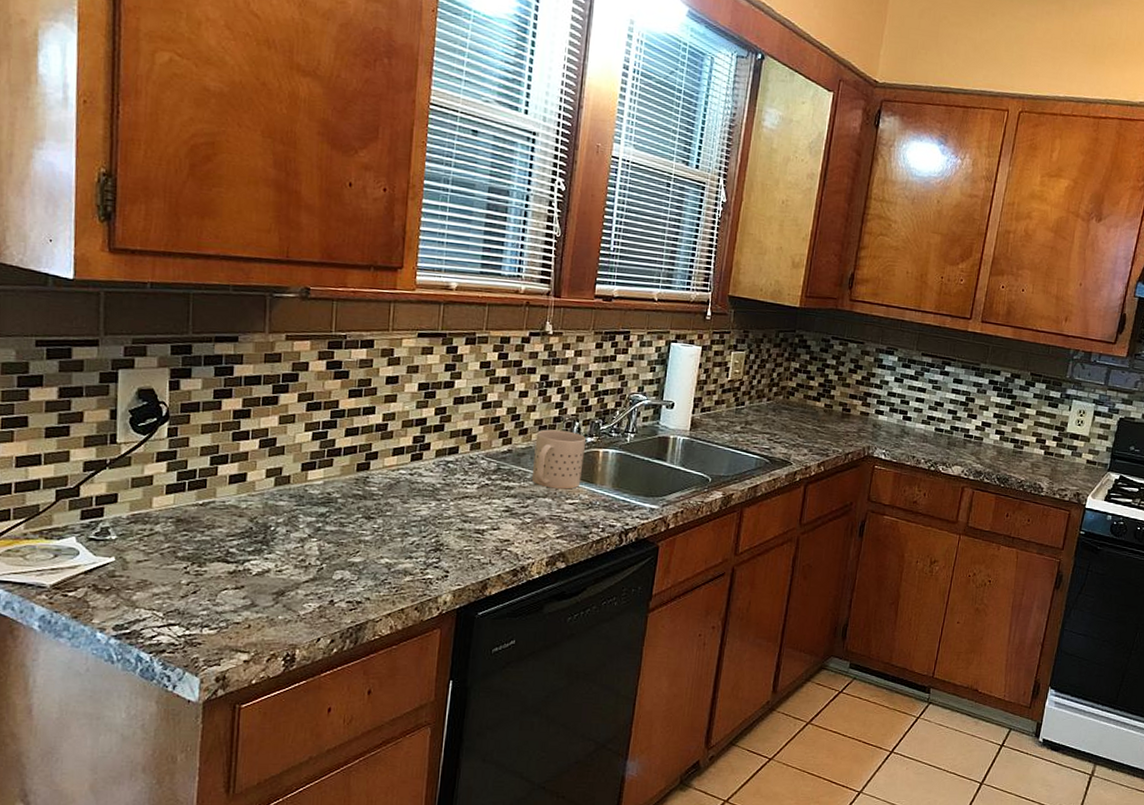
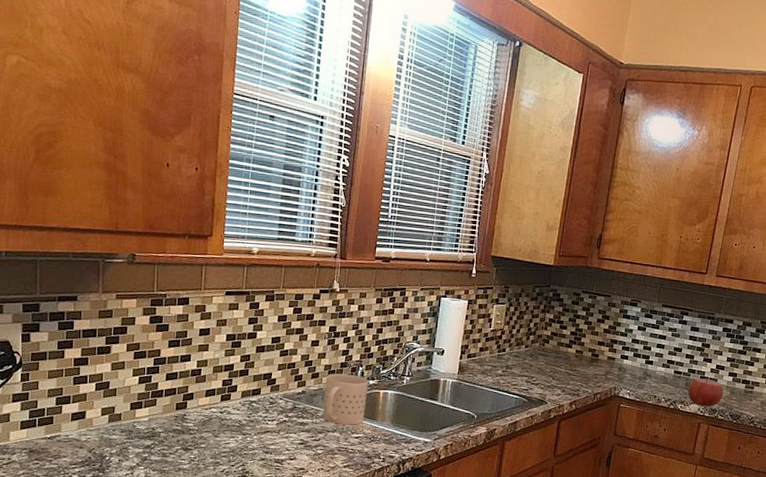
fruit: none [949,435,990,469] -> present [687,377,724,407]

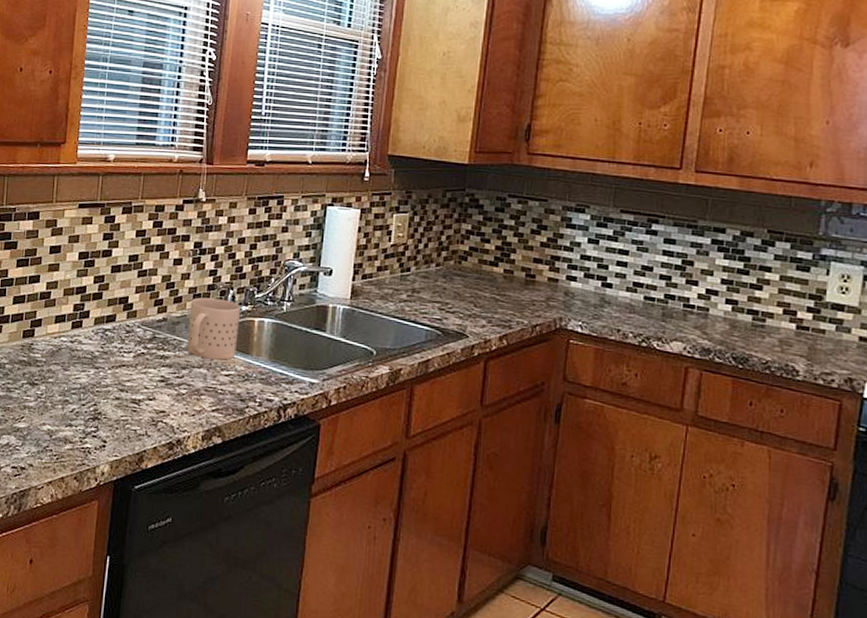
fruit: present [687,377,724,407] -> none [665,304,720,346]

